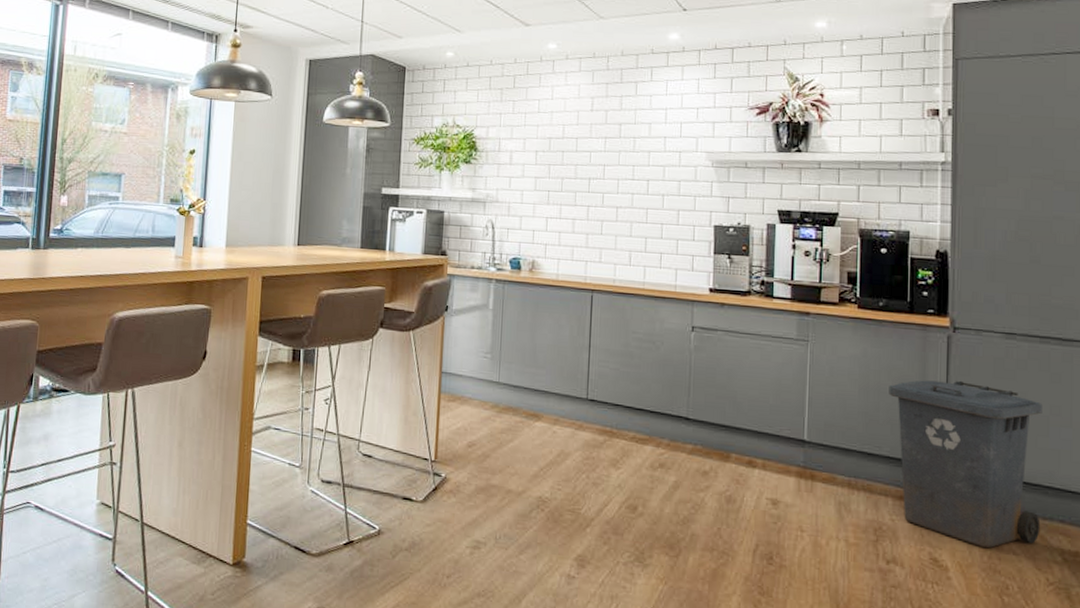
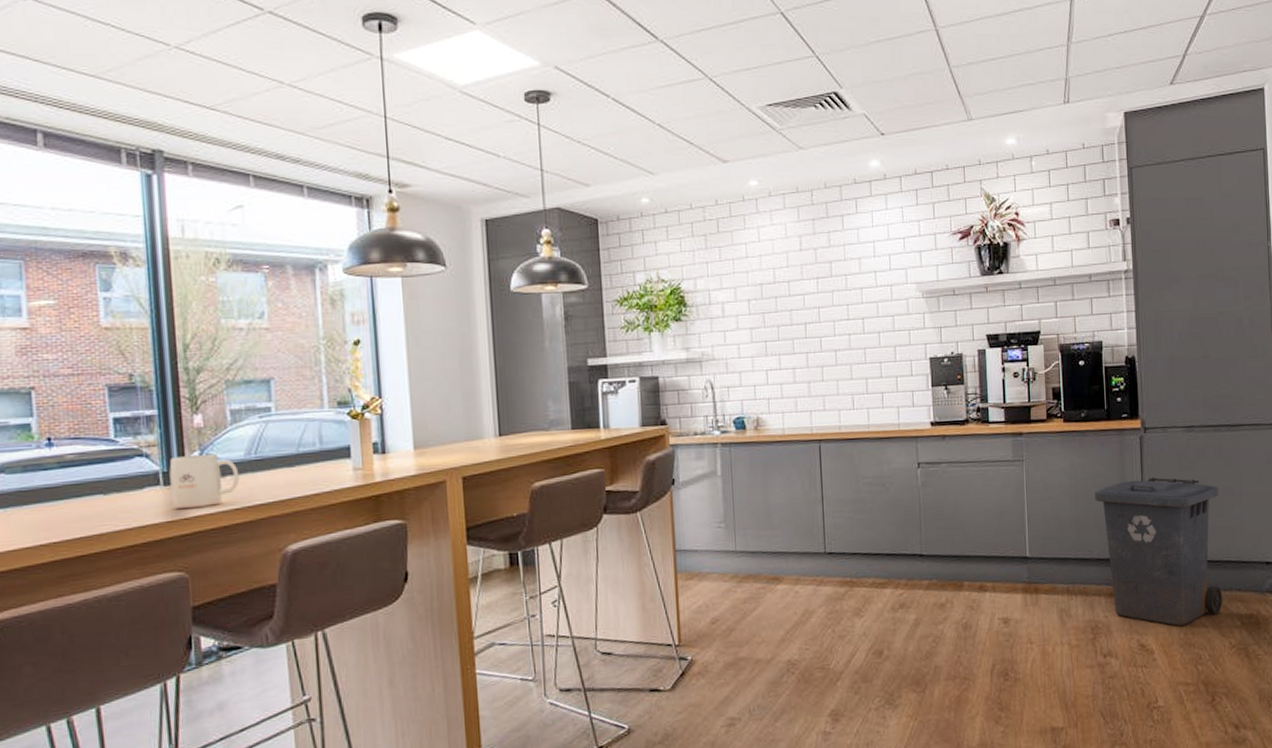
mug: none [35,227,88,271] -> present [169,453,240,509]

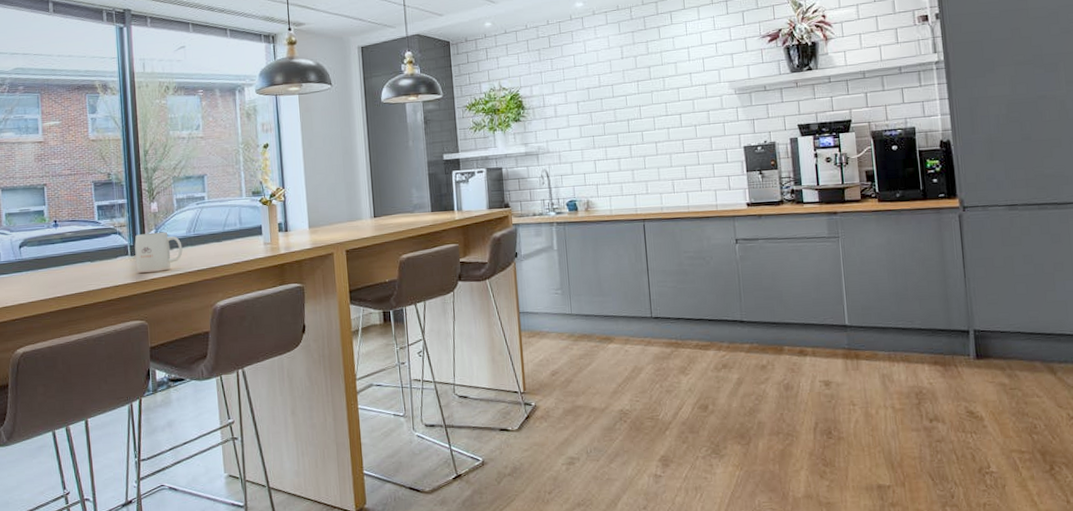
recycling bin: present [1095,476,1223,627] -> none [913,252,1058,396]

